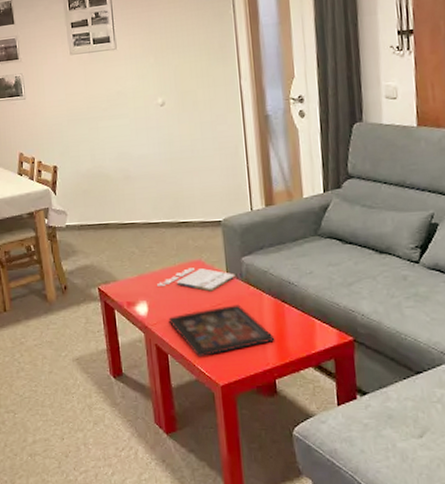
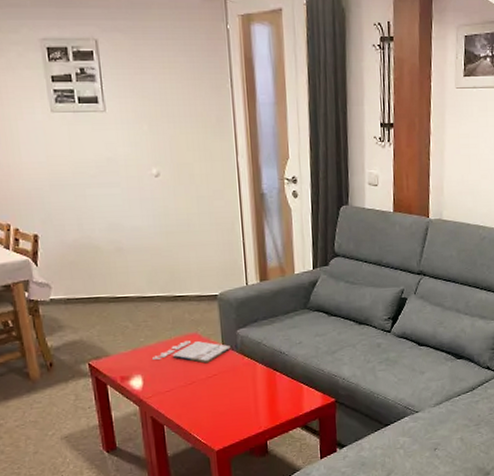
decorative tray: present [168,304,275,358] -> none [164,374,267,426]

